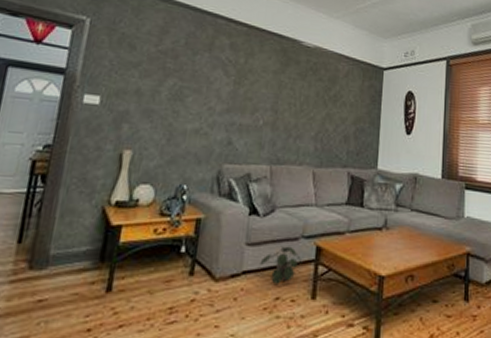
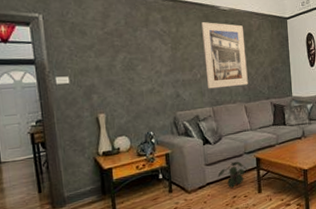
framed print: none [270,57,328,144] -> present [202,22,248,89]

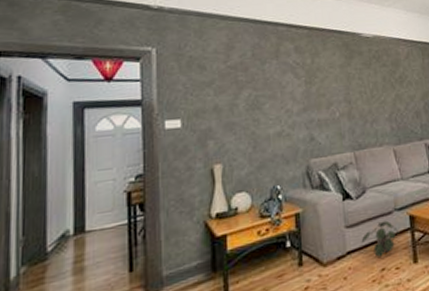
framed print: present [202,22,248,89] -> none [341,51,397,130]

